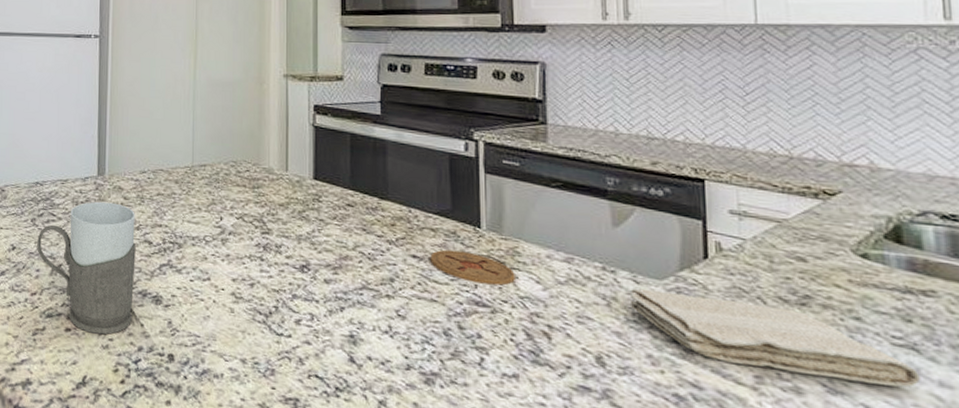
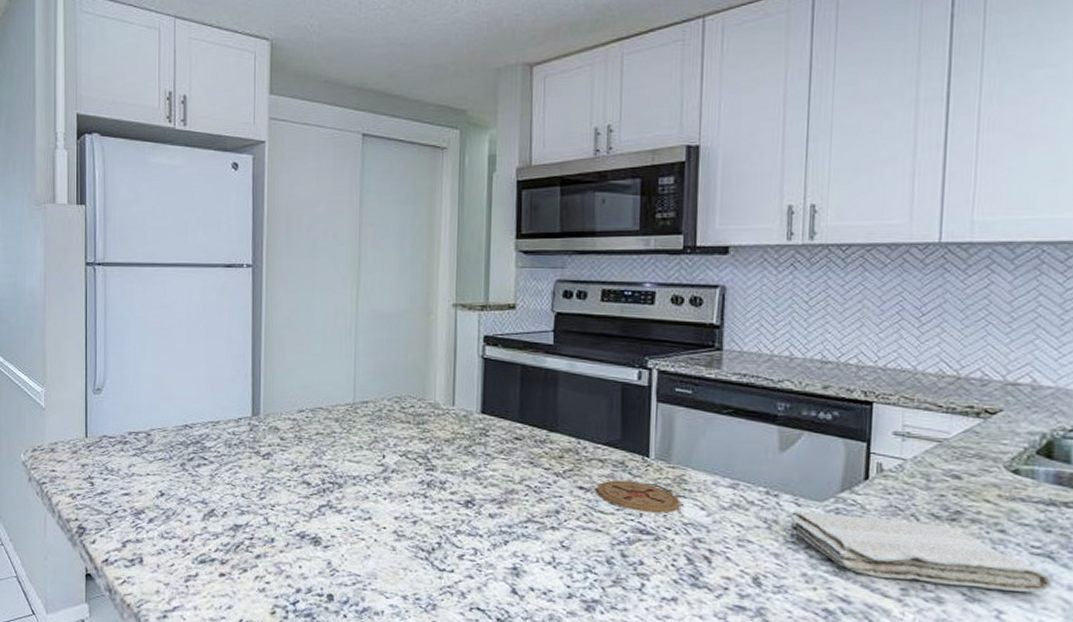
mug: present [37,201,136,335] -> none [187,443,293,578]

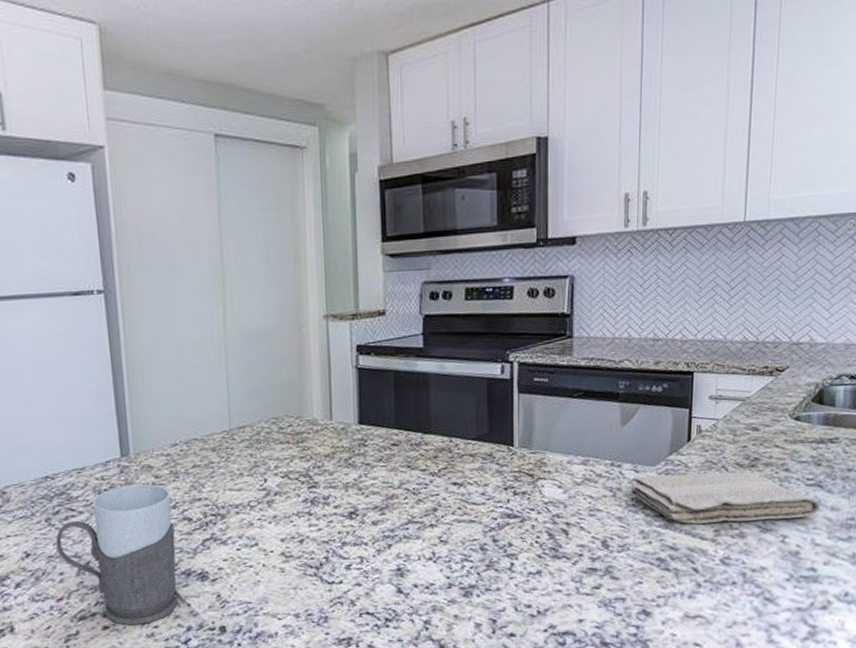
mug: none [187,443,293,578] -> present [55,484,178,626]
coaster: present [597,480,681,513] -> none [469,470,541,498]

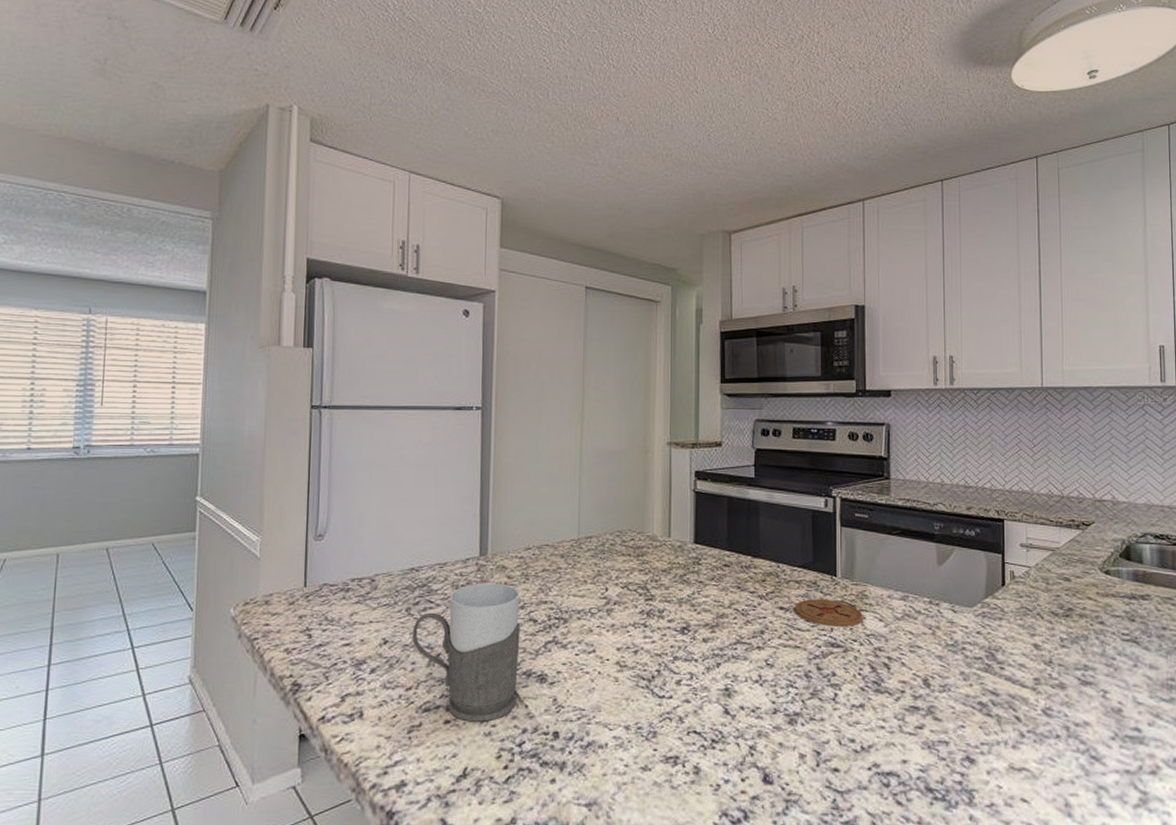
coaster: none [469,470,541,498] -> present [795,599,863,627]
washcloth: present [630,471,820,524] -> none [949,616,1139,673]

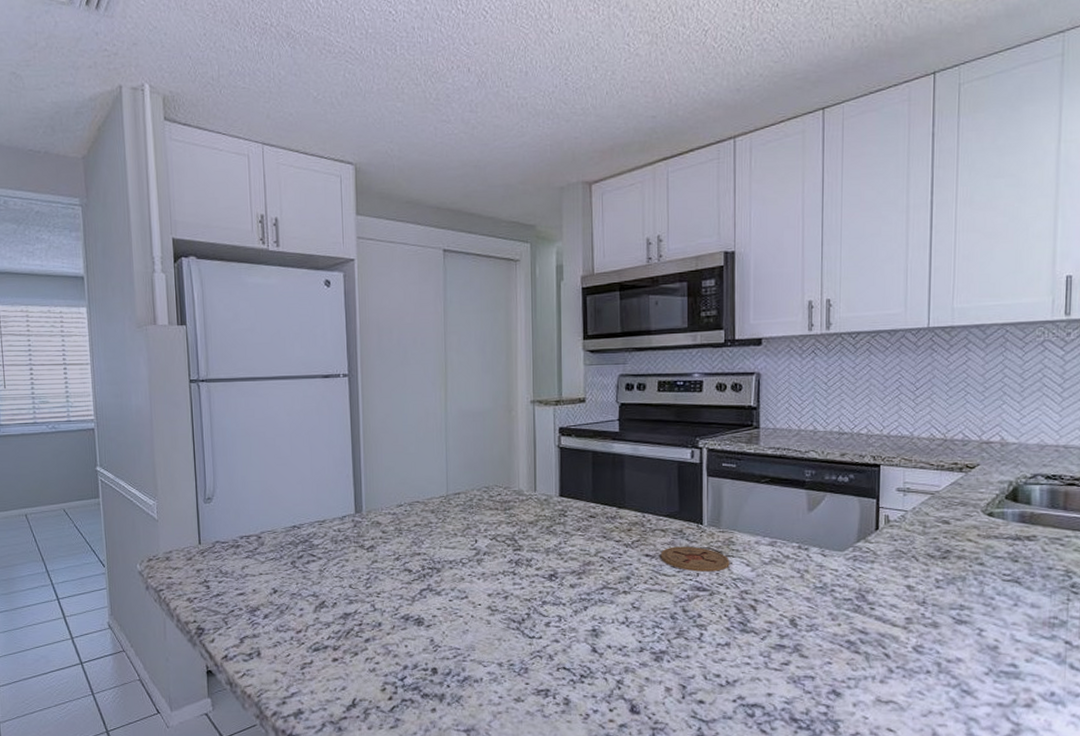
mug: present [412,583,520,722] -> none [298,537,397,660]

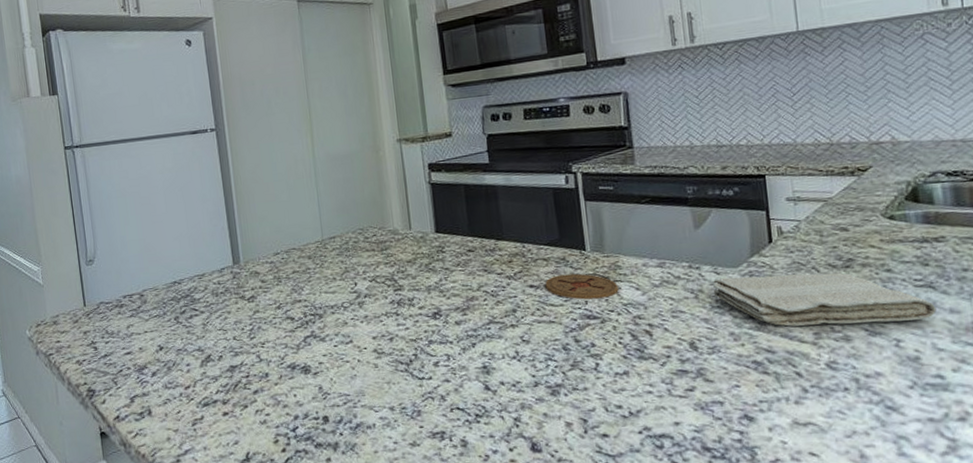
washcloth: none [818,560,1019,612] -> present [713,272,937,327]

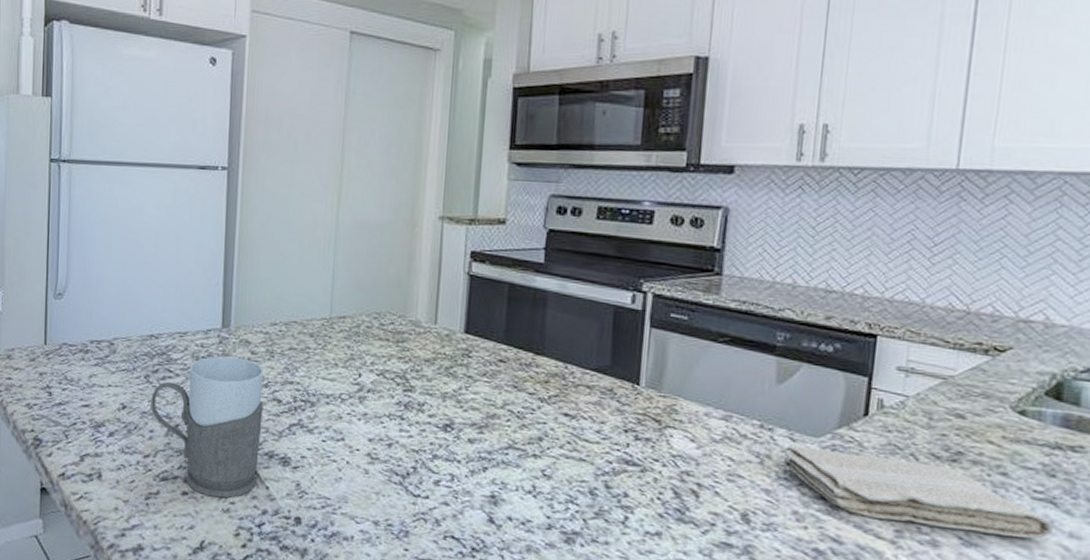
mug: none [183,287,286,413] -> present [151,356,264,498]
coaster: present [545,273,619,300] -> none [583,407,670,444]

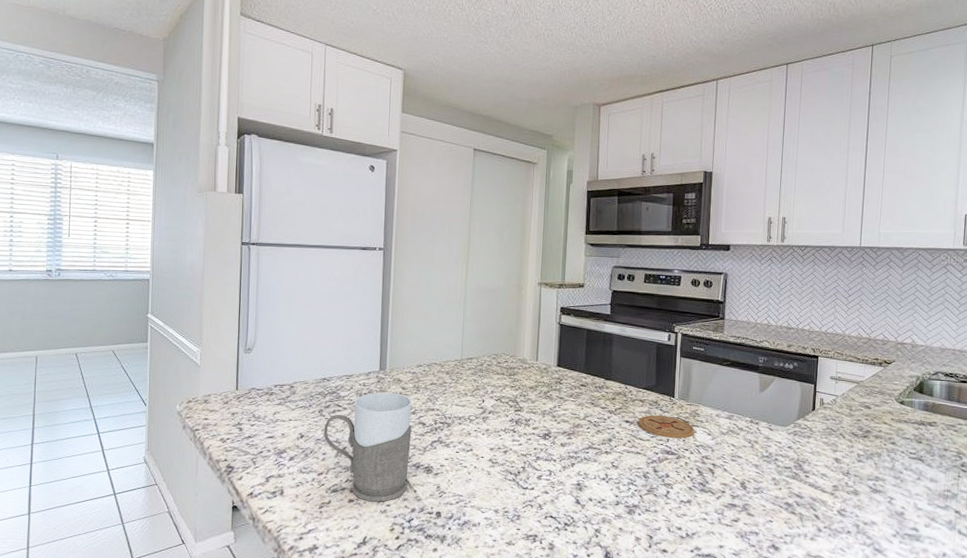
coaster: none [583,407,670,444] -> present [638,415,695,439]
washcloth: present [783,446,1053,539] -> none [765,434,922,484]

